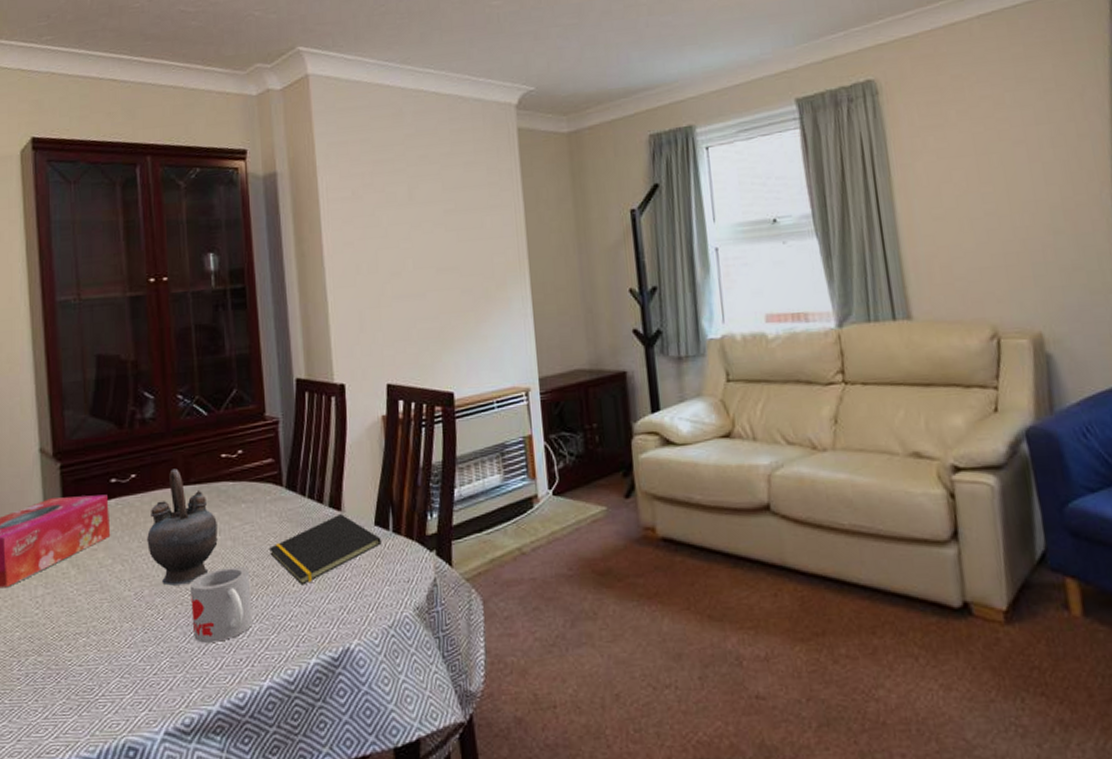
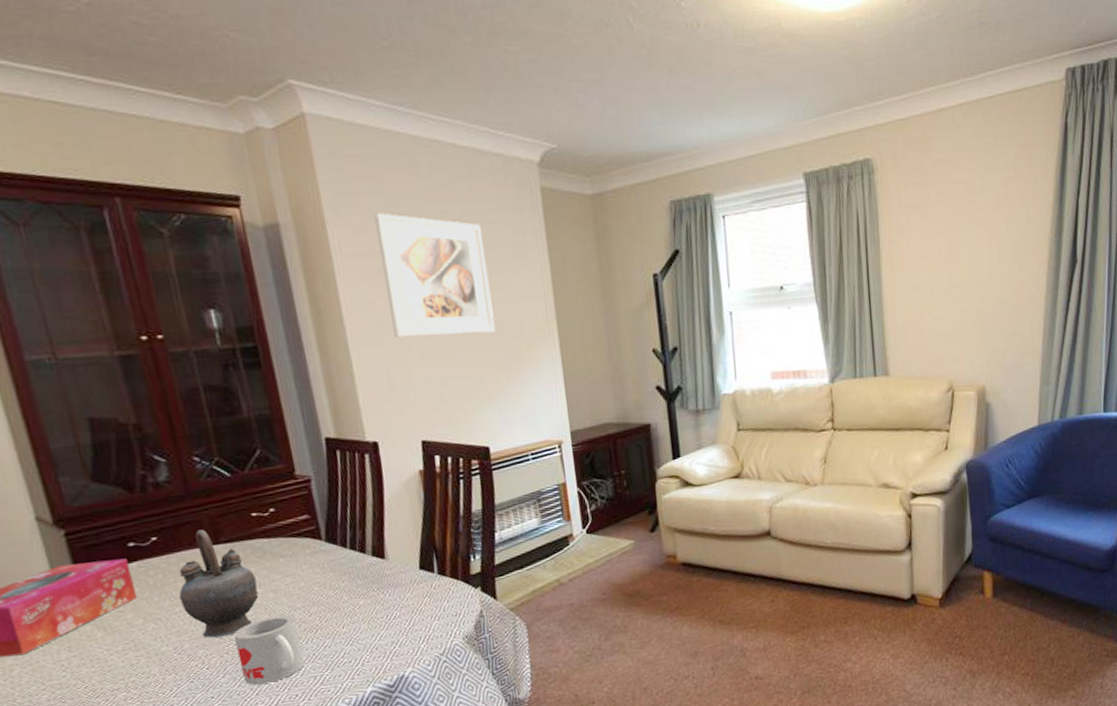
notepad: present [269,513,382,586] -> none [314,561,428,627]
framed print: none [359,159,467,279] -> present [373,212,496,338]

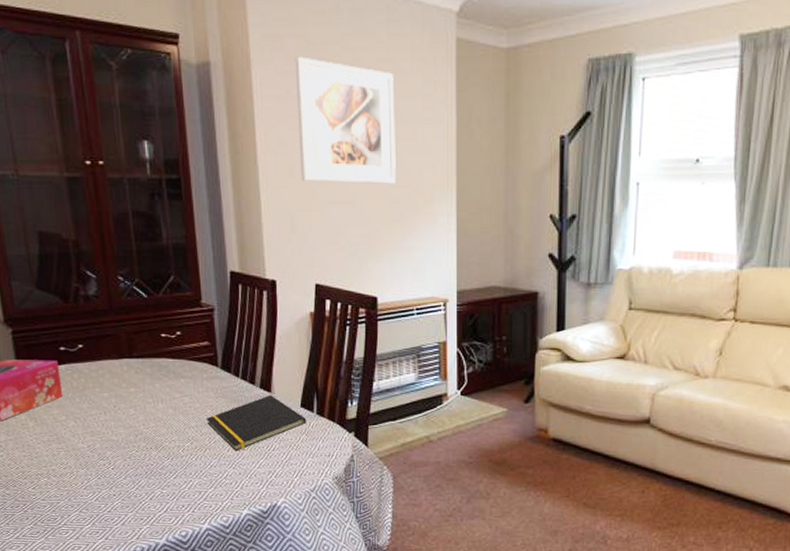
teapot: present [179,529,259,638] -> none [96,343,160,443]
mug: present [233,615,305,685] -> none [136,431,192,491]
notepad: none [314,561,428,627] -> present [207,394,307,451]

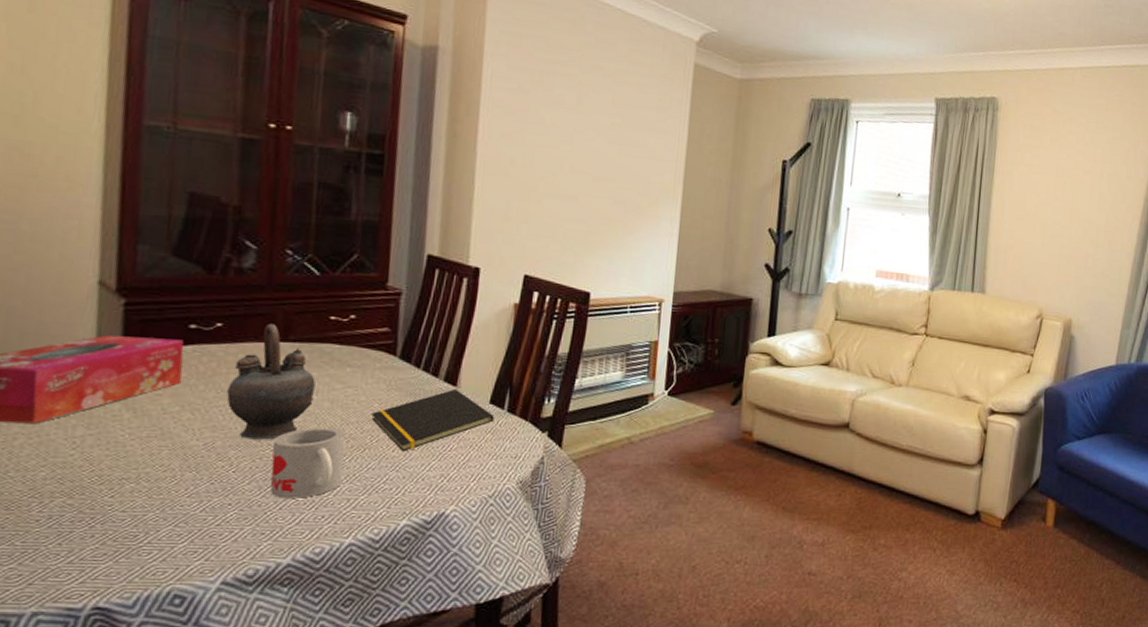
teapot: none [96,343,160,443] -> present [226,323,316,440]
mug: none [136,431,192,491] -> present [270,427,345,498]
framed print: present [294,56,396,184] -> none [523,55,631,185]

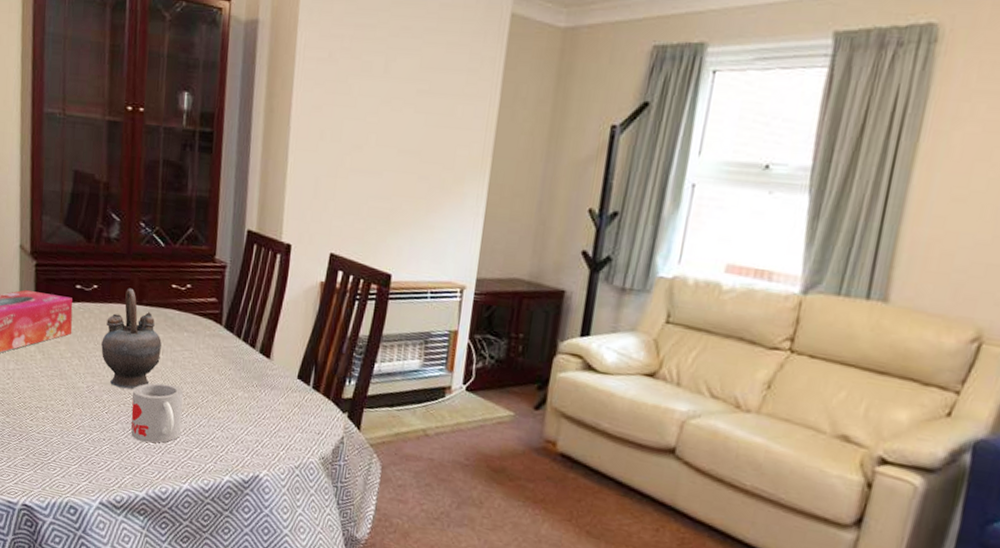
notepad: present [371,388,495,452] -> none [203,361,301,415]

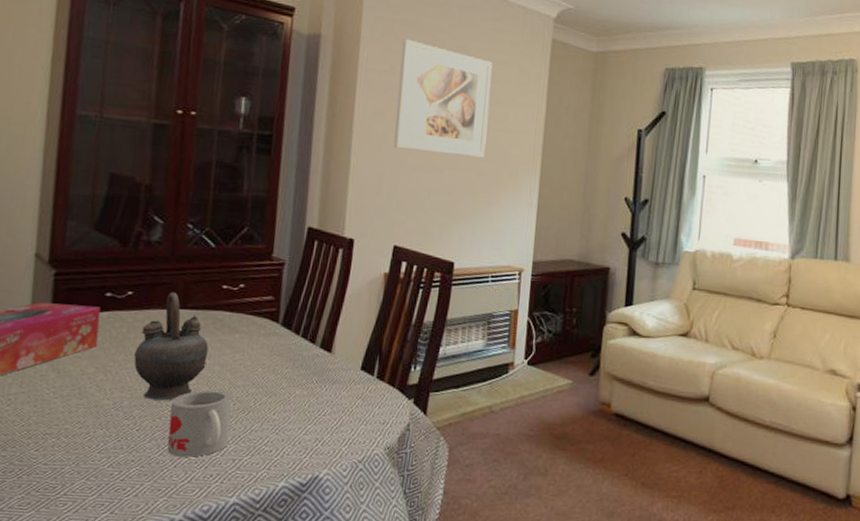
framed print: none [331,20,440,159] -> present [393,38,492,158]

